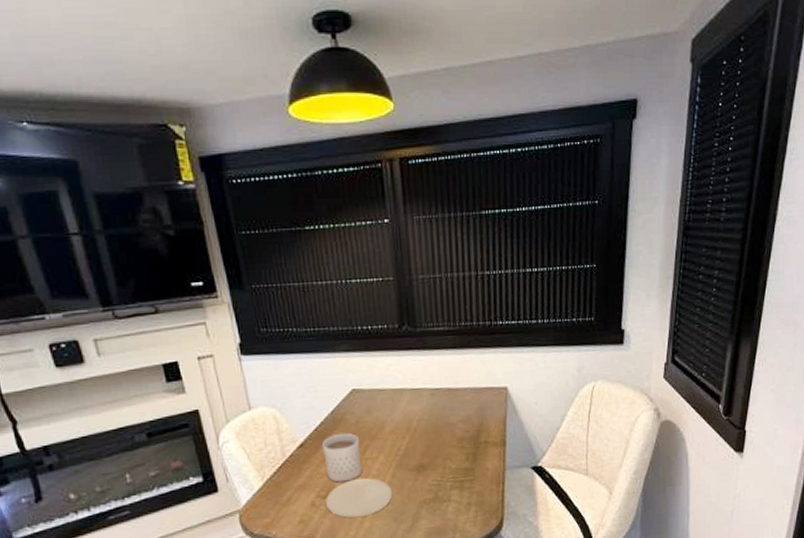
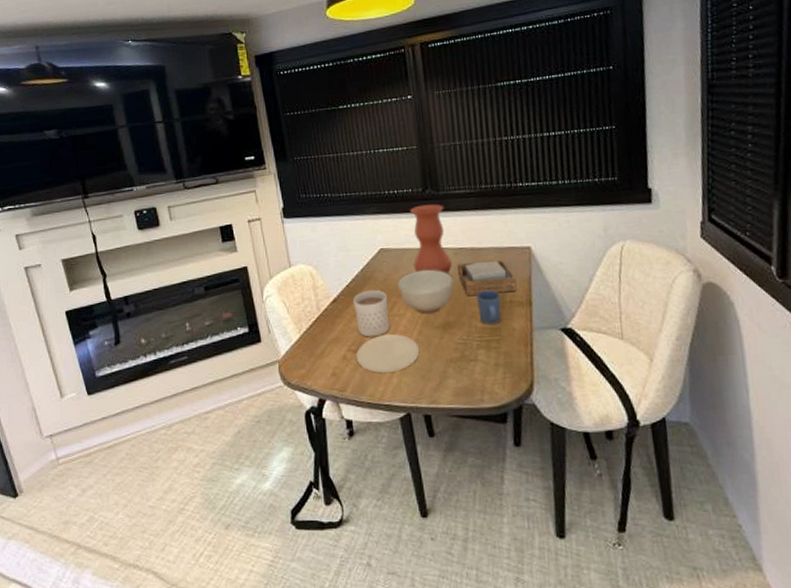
bowl: none [370,410,429,457] -> present [397,269,454,314]
vase: none [385,341,428,415] -> present [410,204,452,274]
napkin holder: none [433,400,492,437] -> present [457,260,517,295]
mug: none [452,431,476,466] -> present [477,290,502,325]

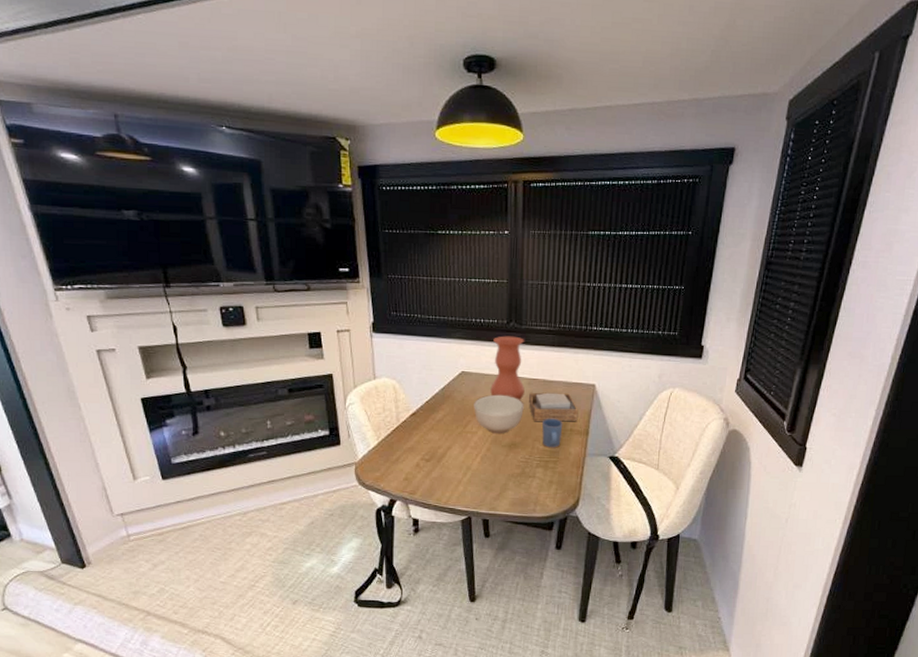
mug: present [353,289,391,338] -> none [431,407,463,450]
plate: present [356,334,420,374] -> none [429,448,486,482]

